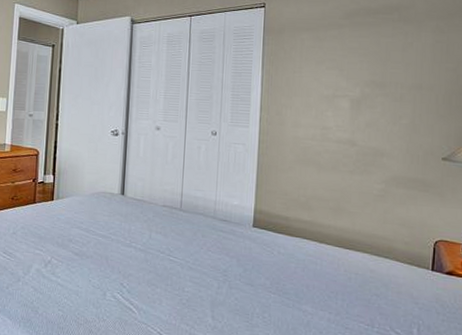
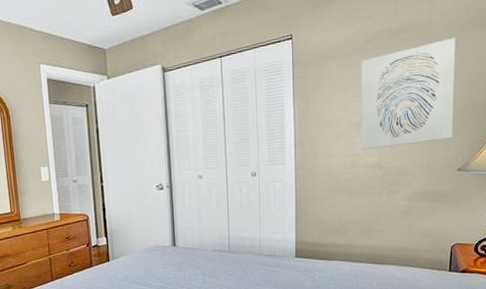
wall art: none [332,24,440,125] -> present [361,38,455,150]

